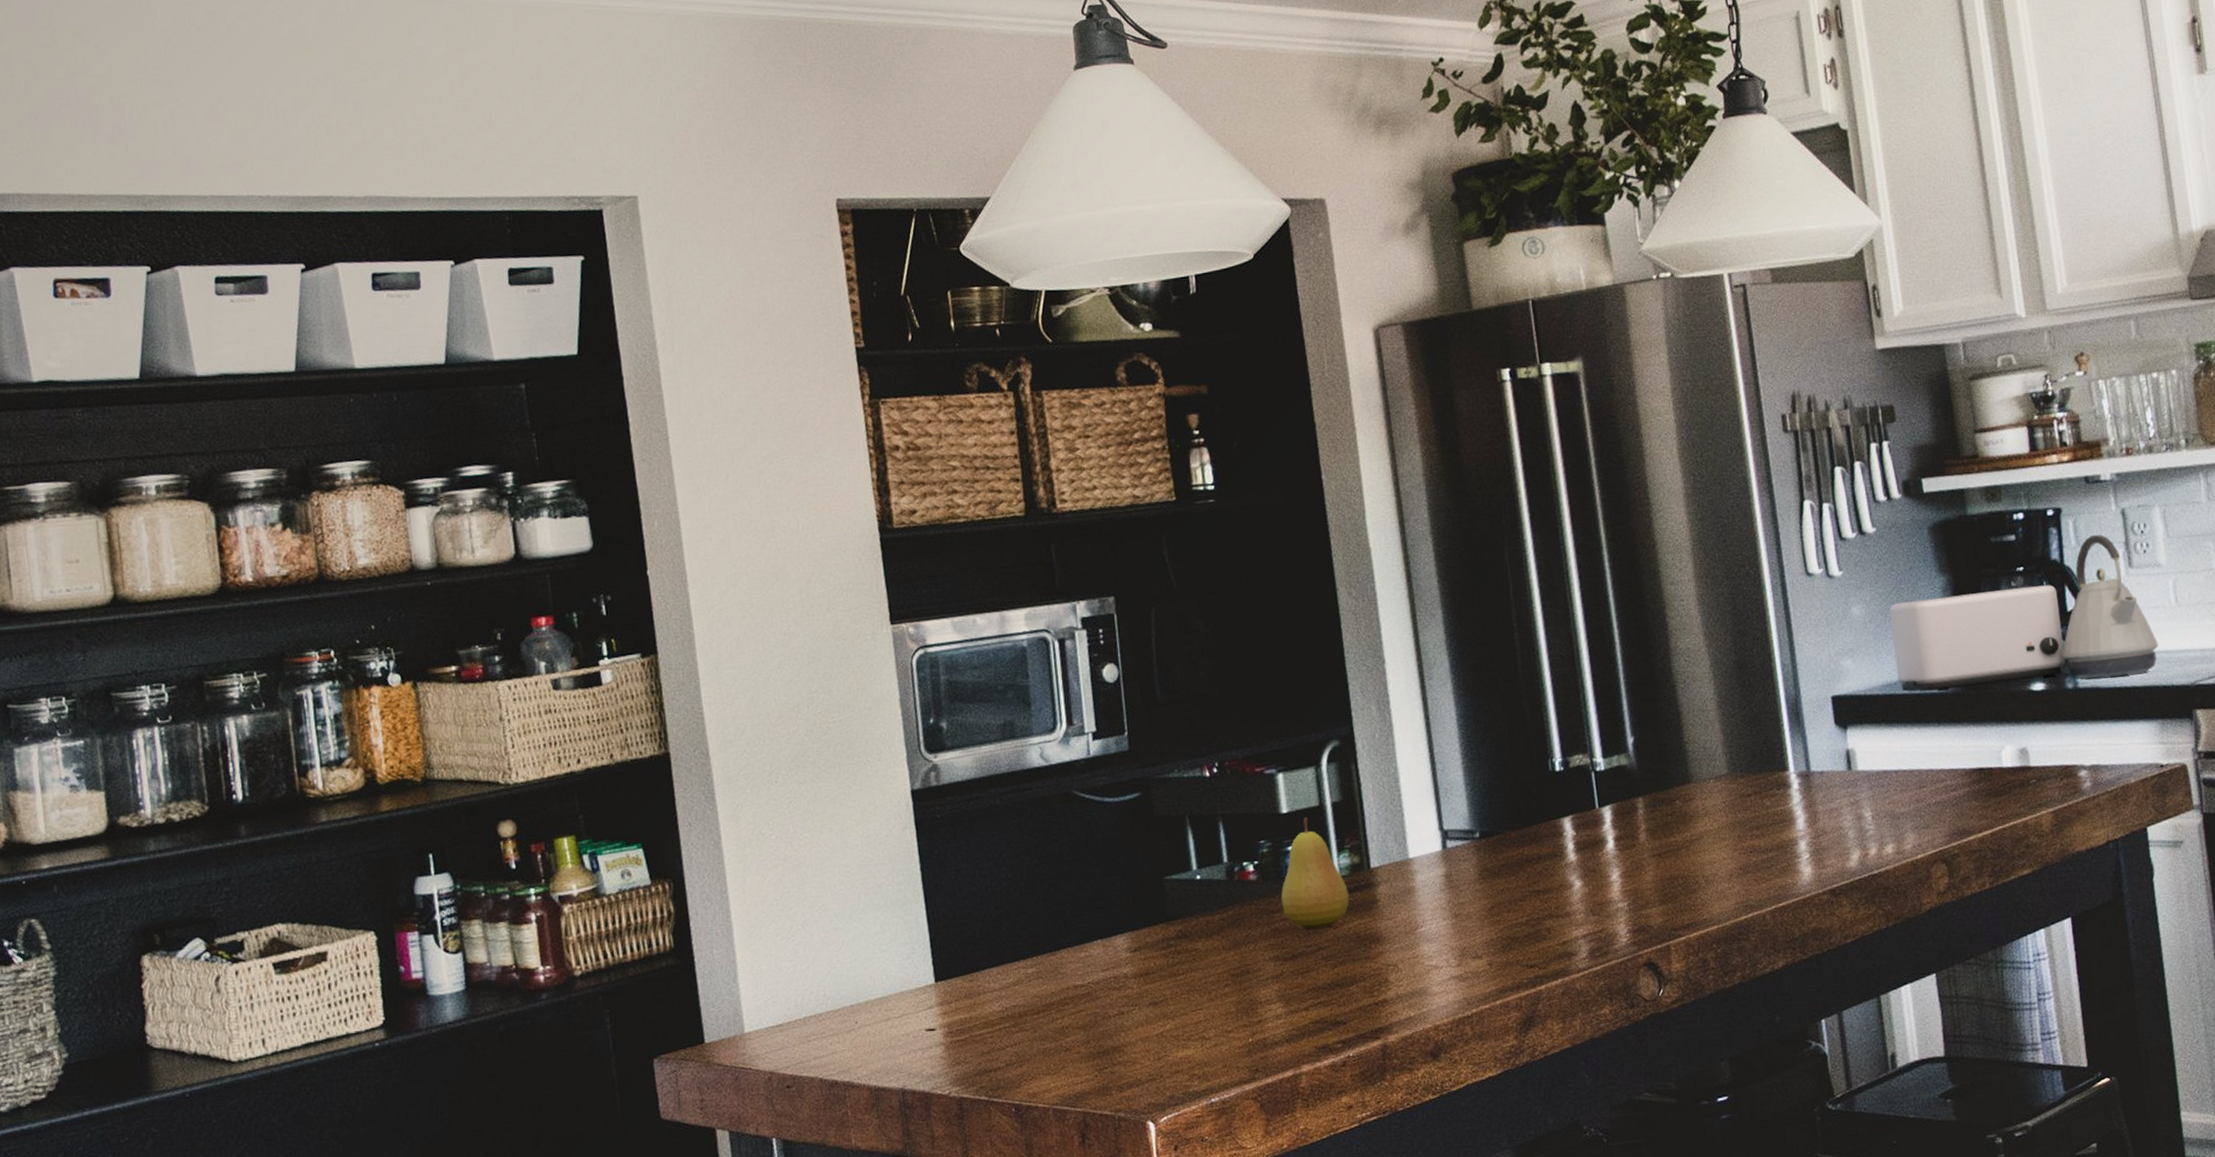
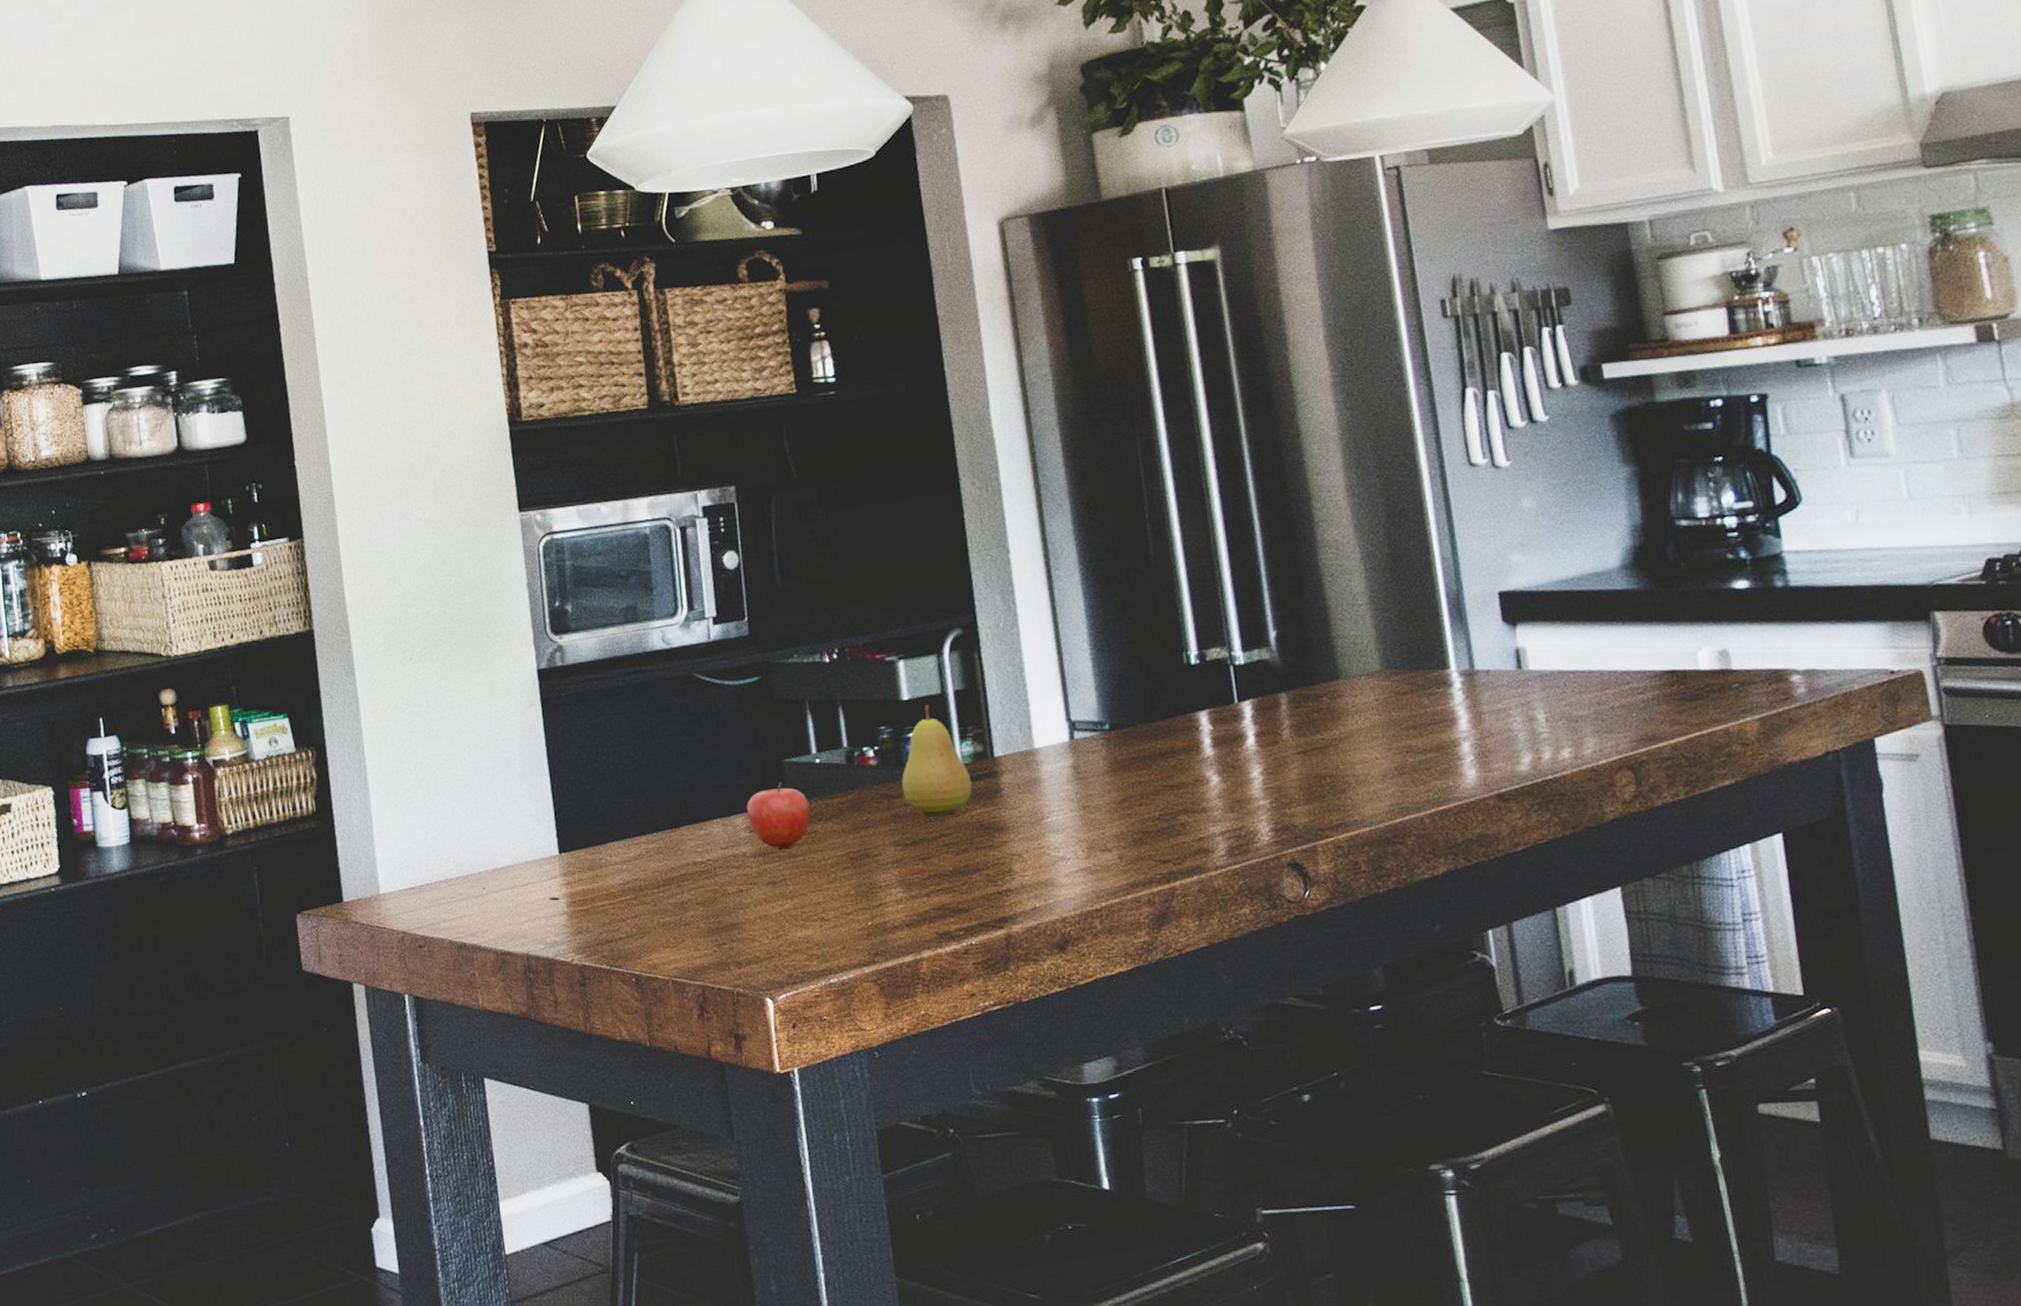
fruit: none [1127,900,1191,969] -> present [747,782,811,849]
toaster: present [1889,585,2066,692] -> none [1564,476,1774,588]
kettle: present [2062,534,2158,679] -> none [1769,422,1887,577]

